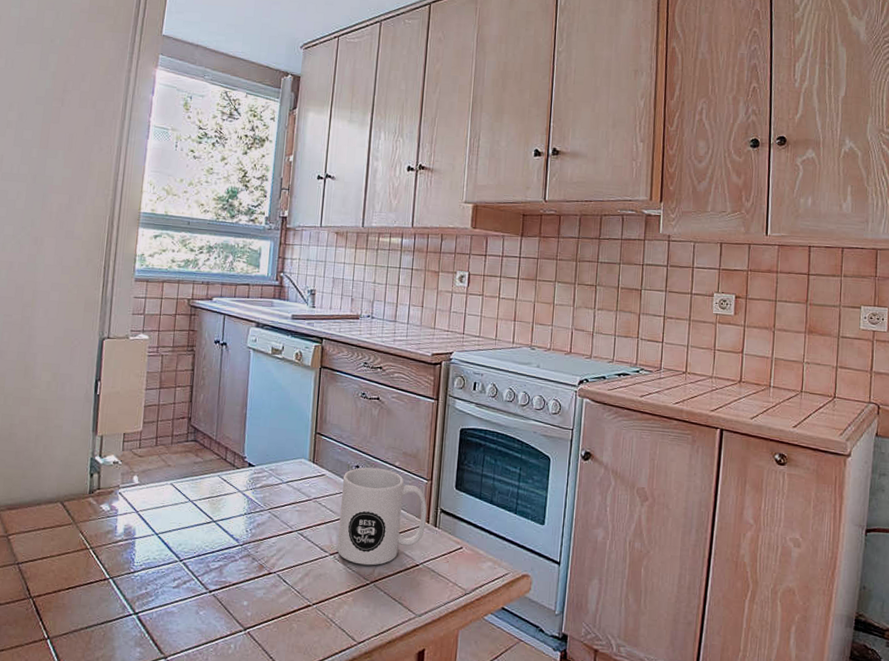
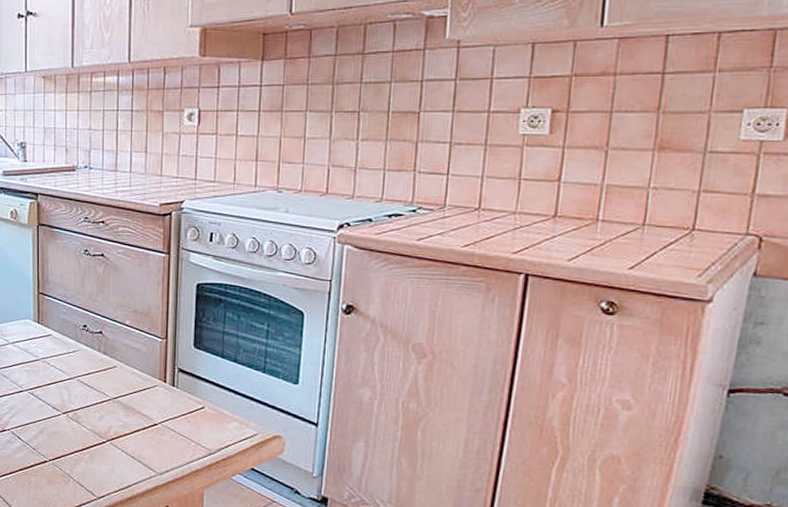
mug: present [336,467,427,566] -> none [69,326,164,425]

